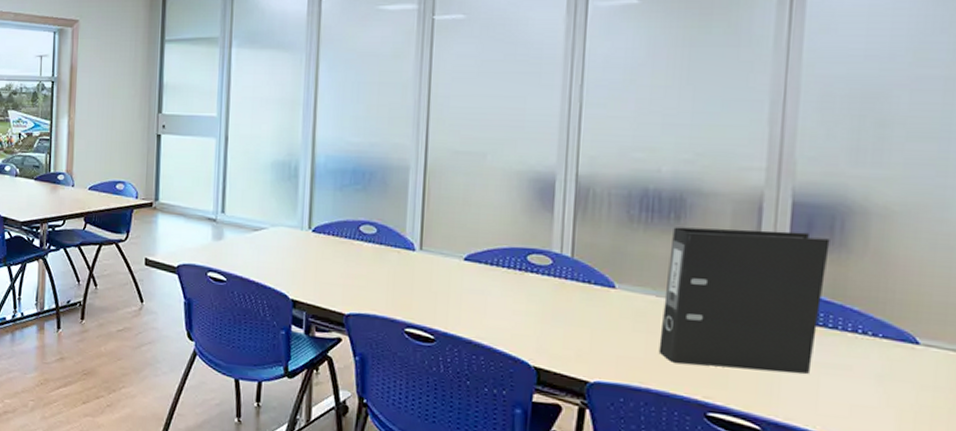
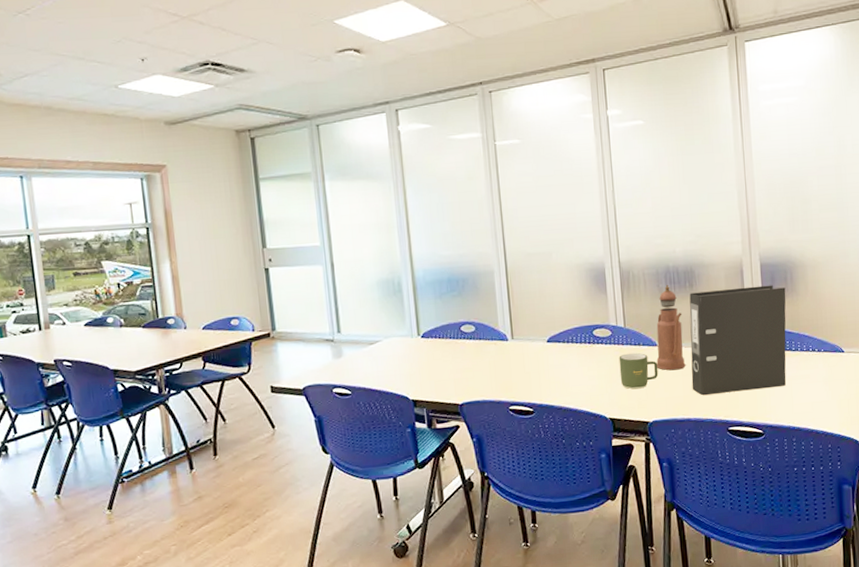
mug: none [556,290,613,338] -> present [619,353,659,390]
coffeepot: none [610,211,659,324] -> present [656,284,686,371]

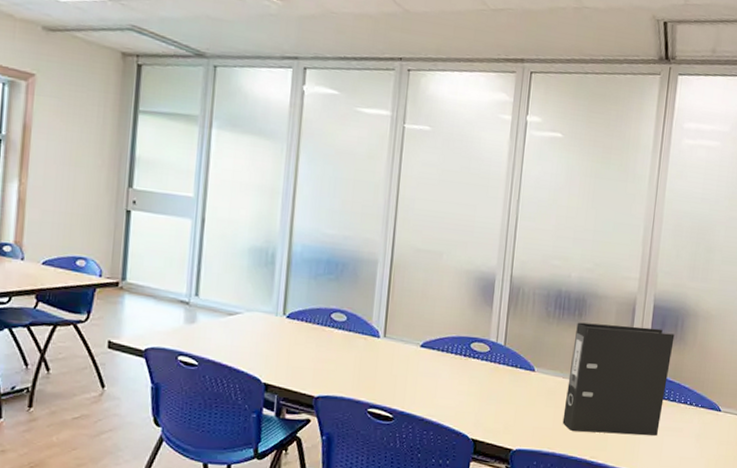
mug: present [619,353,659,390] -> none [490,373,532,413]
coffeepot: present [656,284,686,371] -> none [530,308,566,400]

